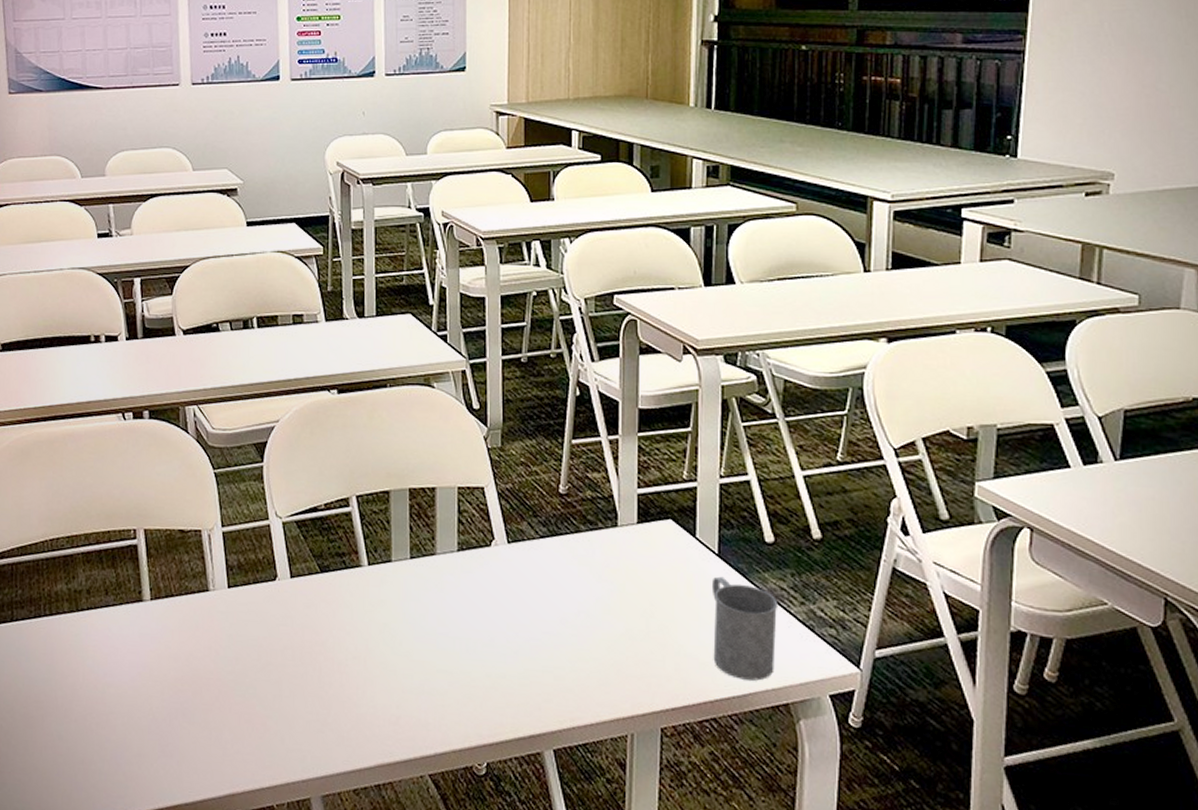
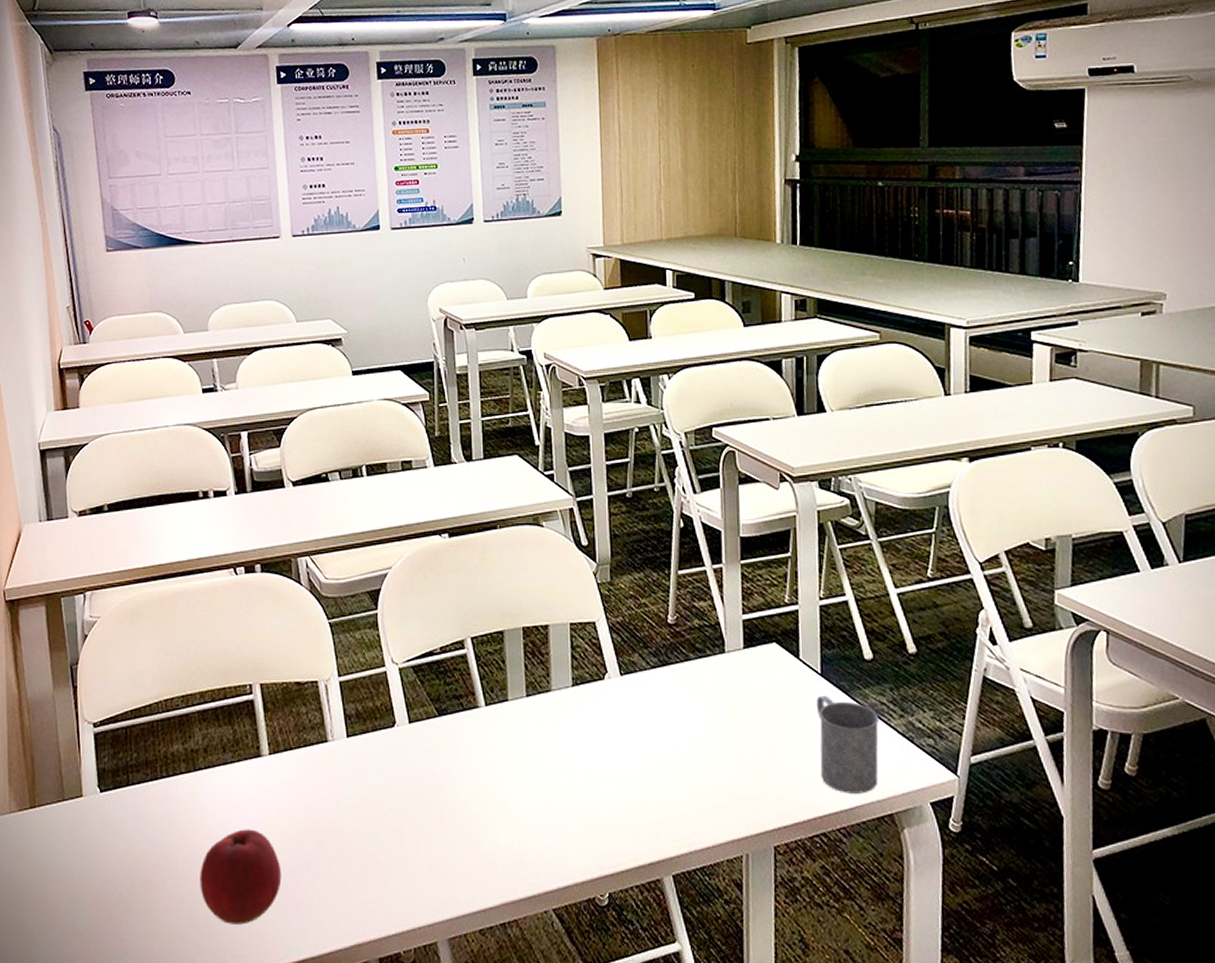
apple: none [78,672,159,766] -> present [200,829,282,925]

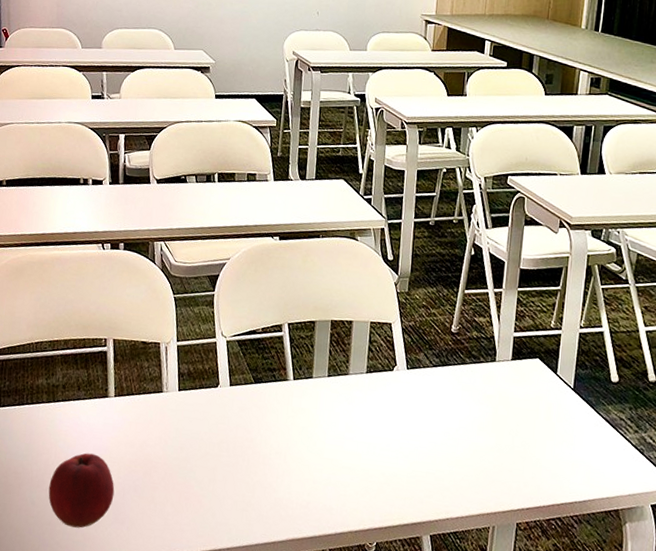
mug: present [816,695,880,794] -> none [562,406,618,490]

